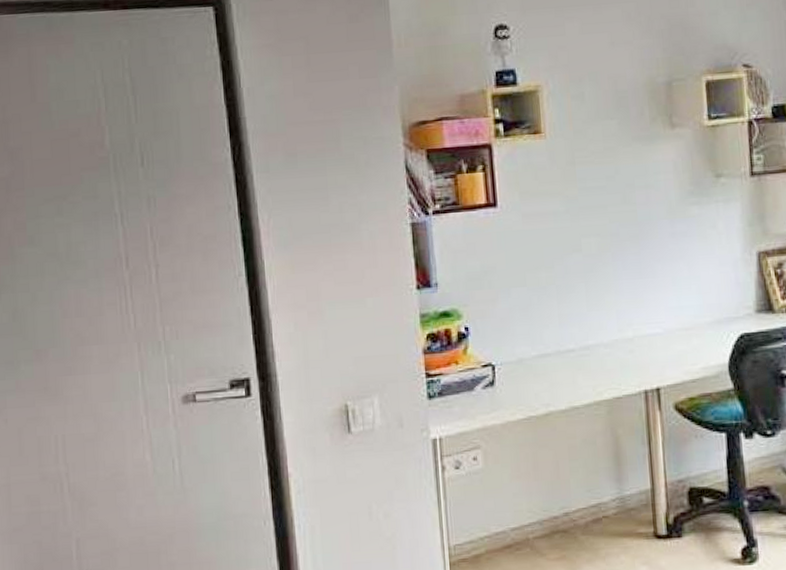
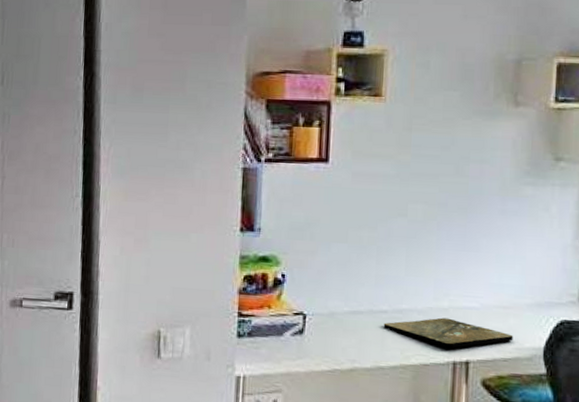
aerial map: none [572,347,699,378] -> present [383,317,513,349]

